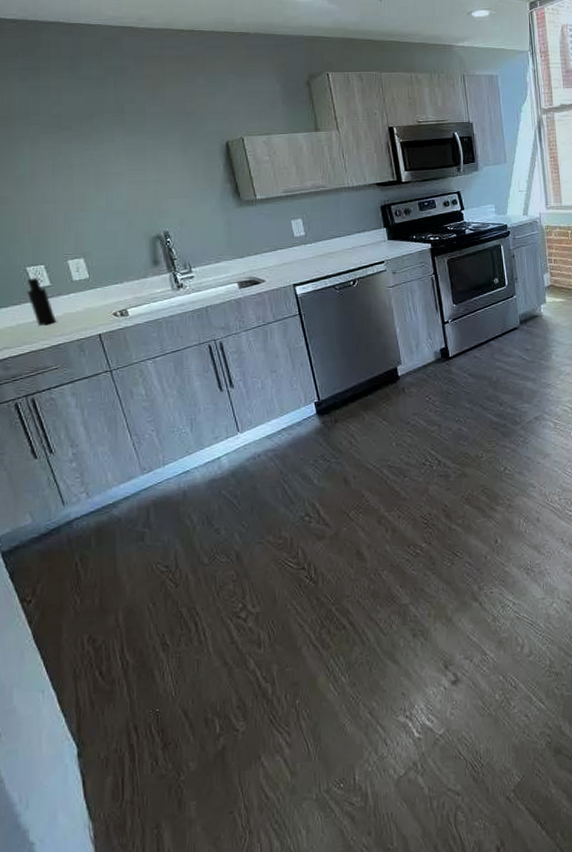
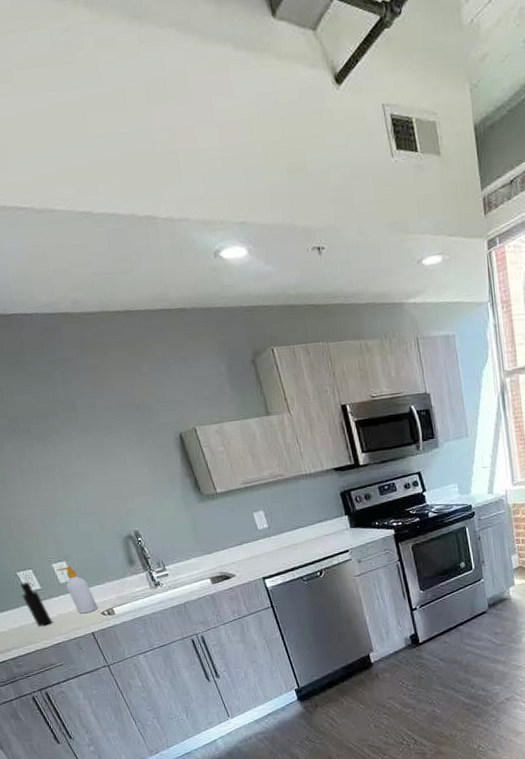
soap bottle: none [71,263,111,314] -> present [56,565,98,614]

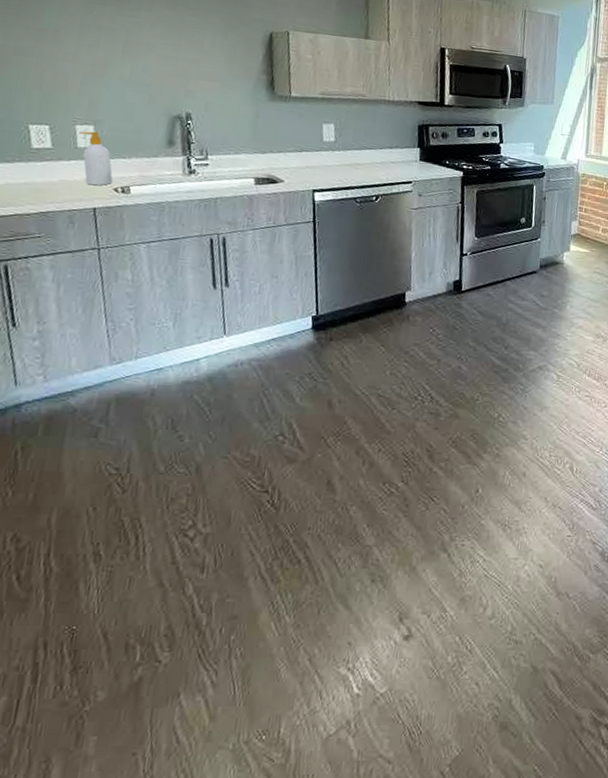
atomizer: present [19,582,52,627] -> none [23,137,50,190]

